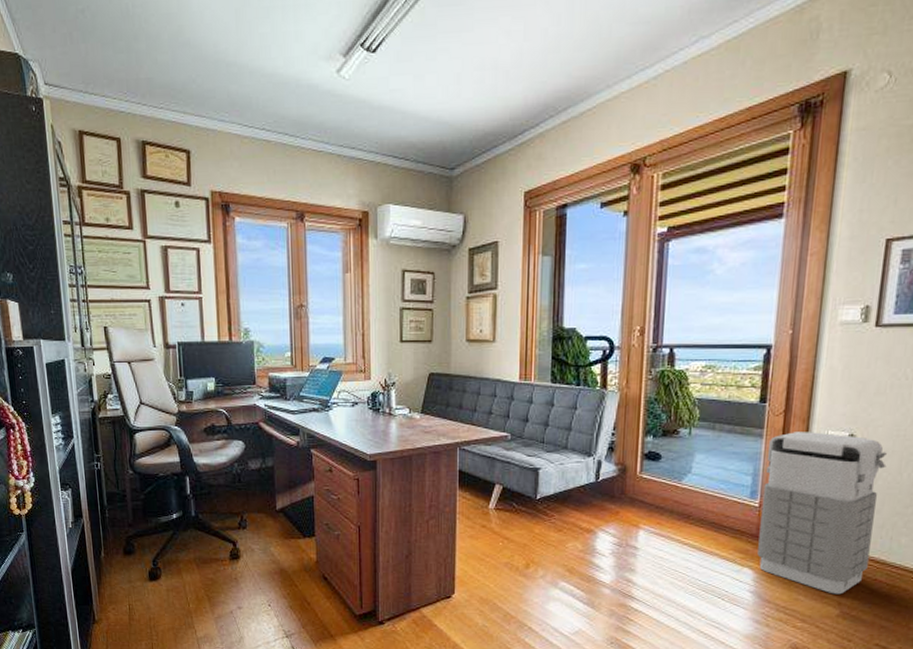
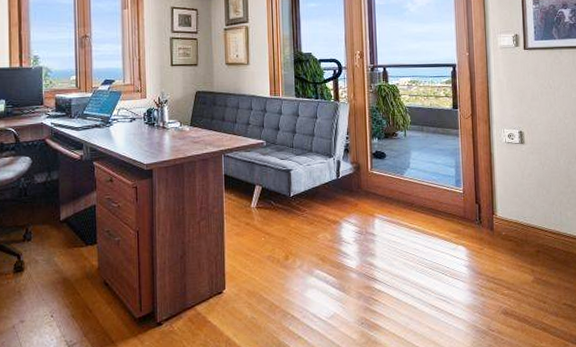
grenade: present [757,432,887,595] -> none [464,130,548,263]

